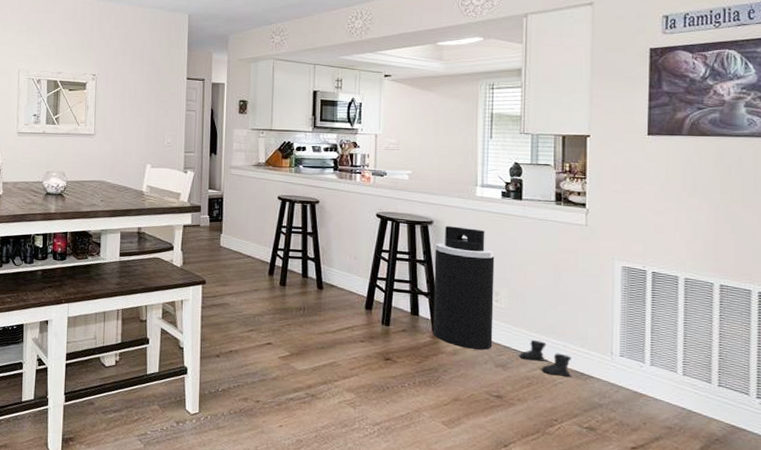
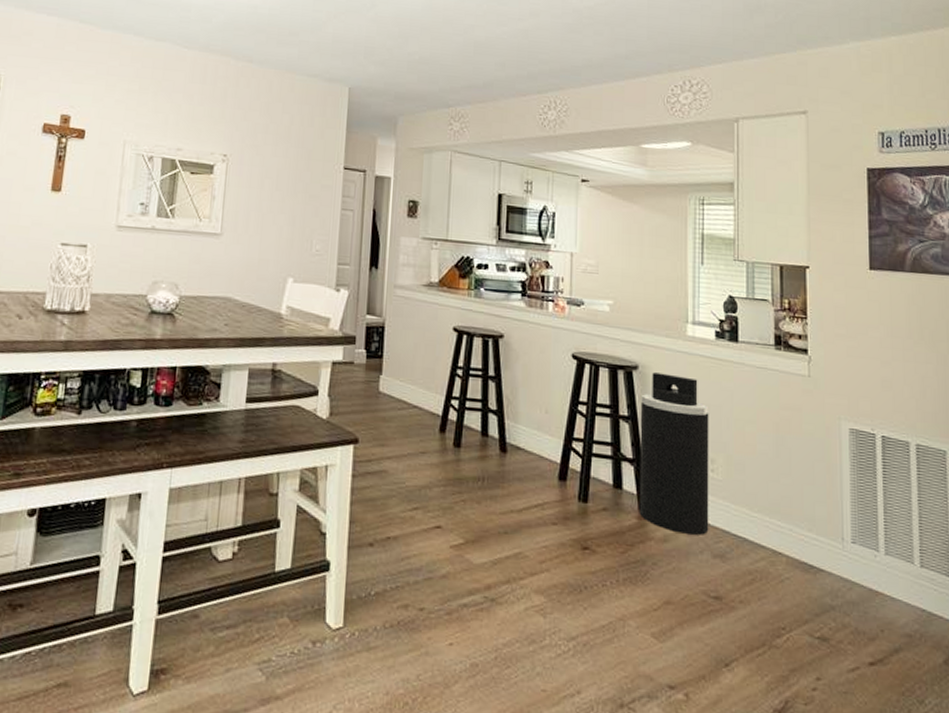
boots: present [518,339,572,377] -> none [738,521,800,570]

